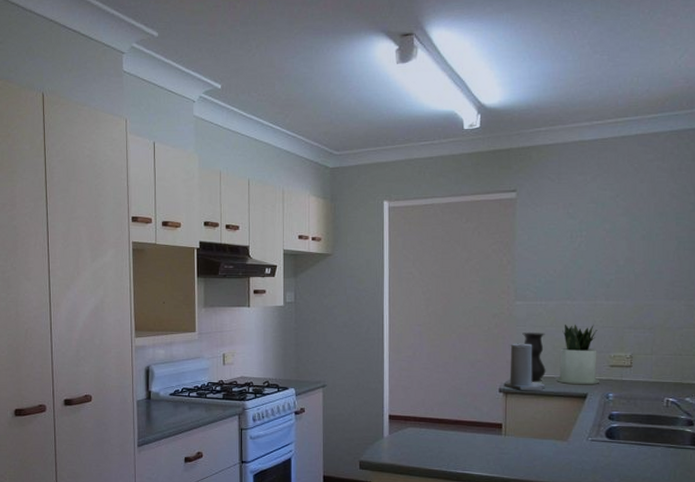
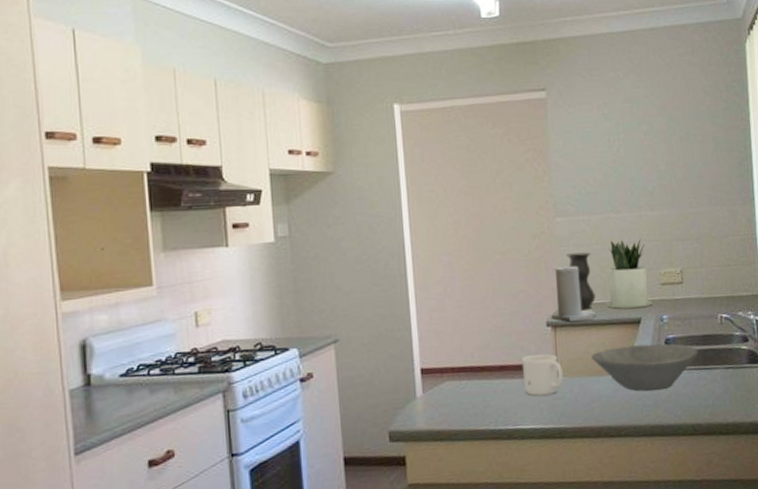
mug: none [474,415,510,449] -> present [521,354,563,396]
bowl: none [536,416,640,459] -> present [590,343,698,391]

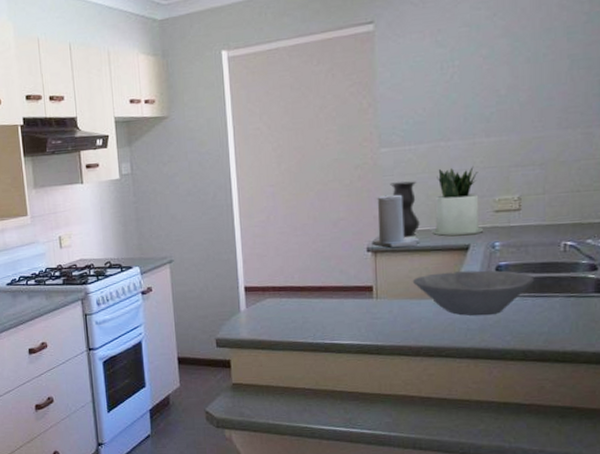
mug: present [521,354,563,396] -> none [340,277,382,315]

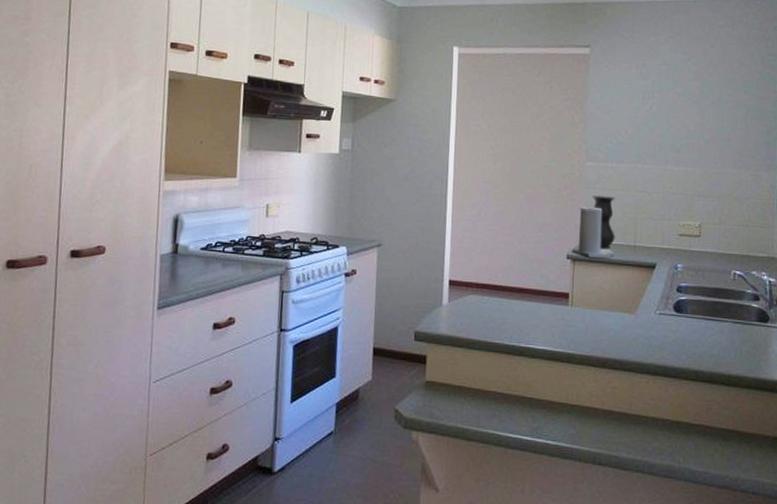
bowl: present [412,270,534,316] -> none [604,287,708,334]
planter: present [431,167,484,237] -> none [624,189,669,255]

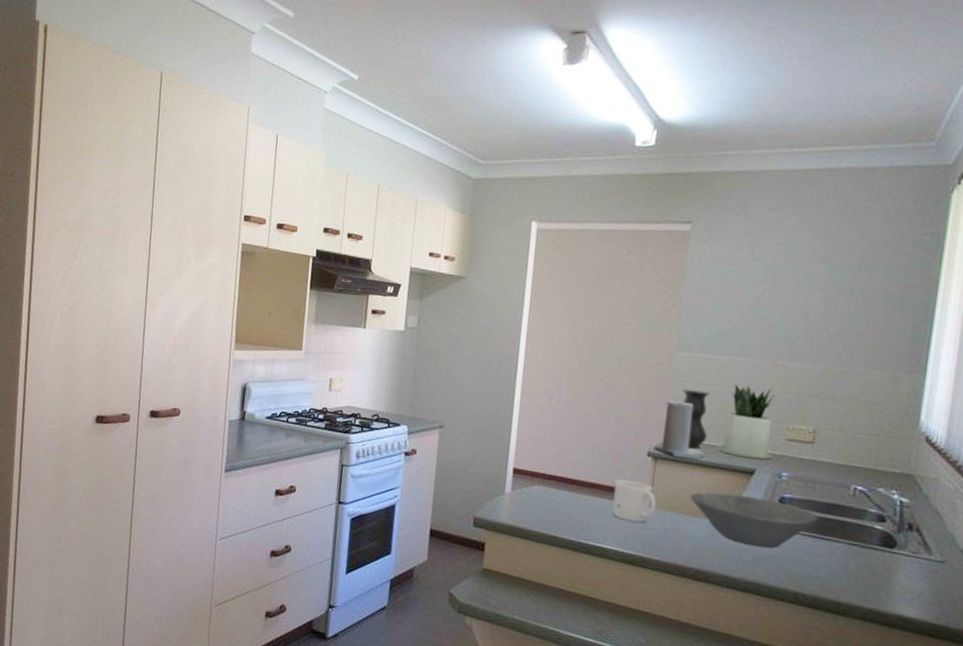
mug: none [539,283,577,321] -> present [612,479,656,523]
bowl: none [604,287,708,334] -> present [689,492,817,549]
planter: none [624,189,669,255] -> present [717,385,776,460]

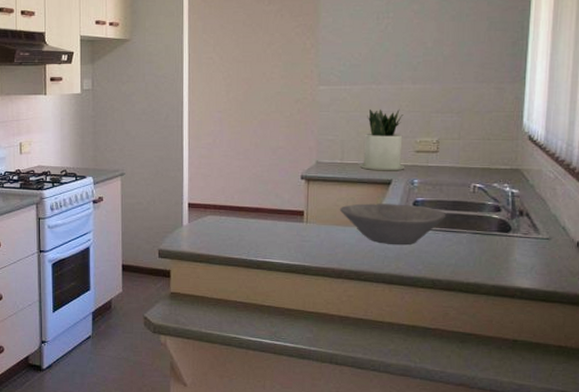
mug: present [612,479,656,523] -> none [275,202,312,237]
paper towel: present [653,400,705,460] -> none [305,129,349,177]
vase: present [682,389,710,449] -> none [326,118,349,169]

